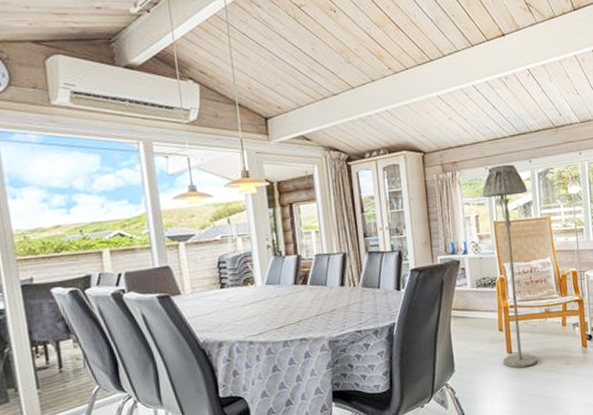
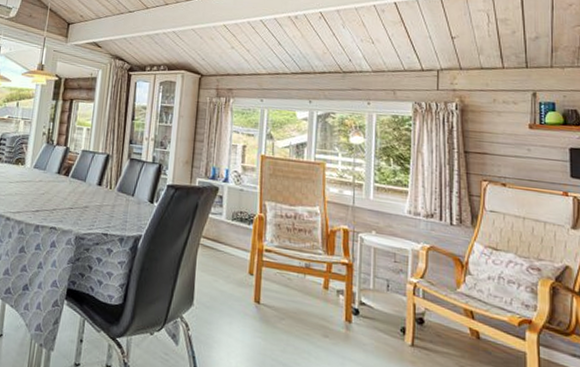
floor lamp: present [482,164,538,368] -> none [248,99,304,326]

